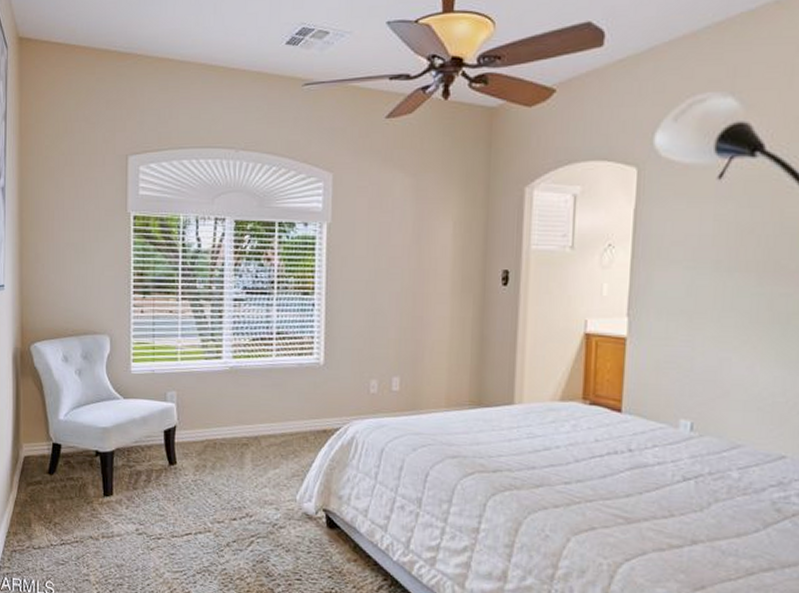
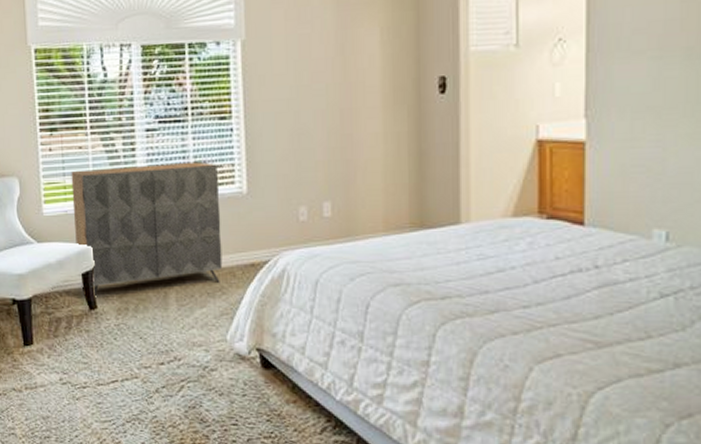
dresser: none [160,332,299,452] -> present [71,161,223,296]

